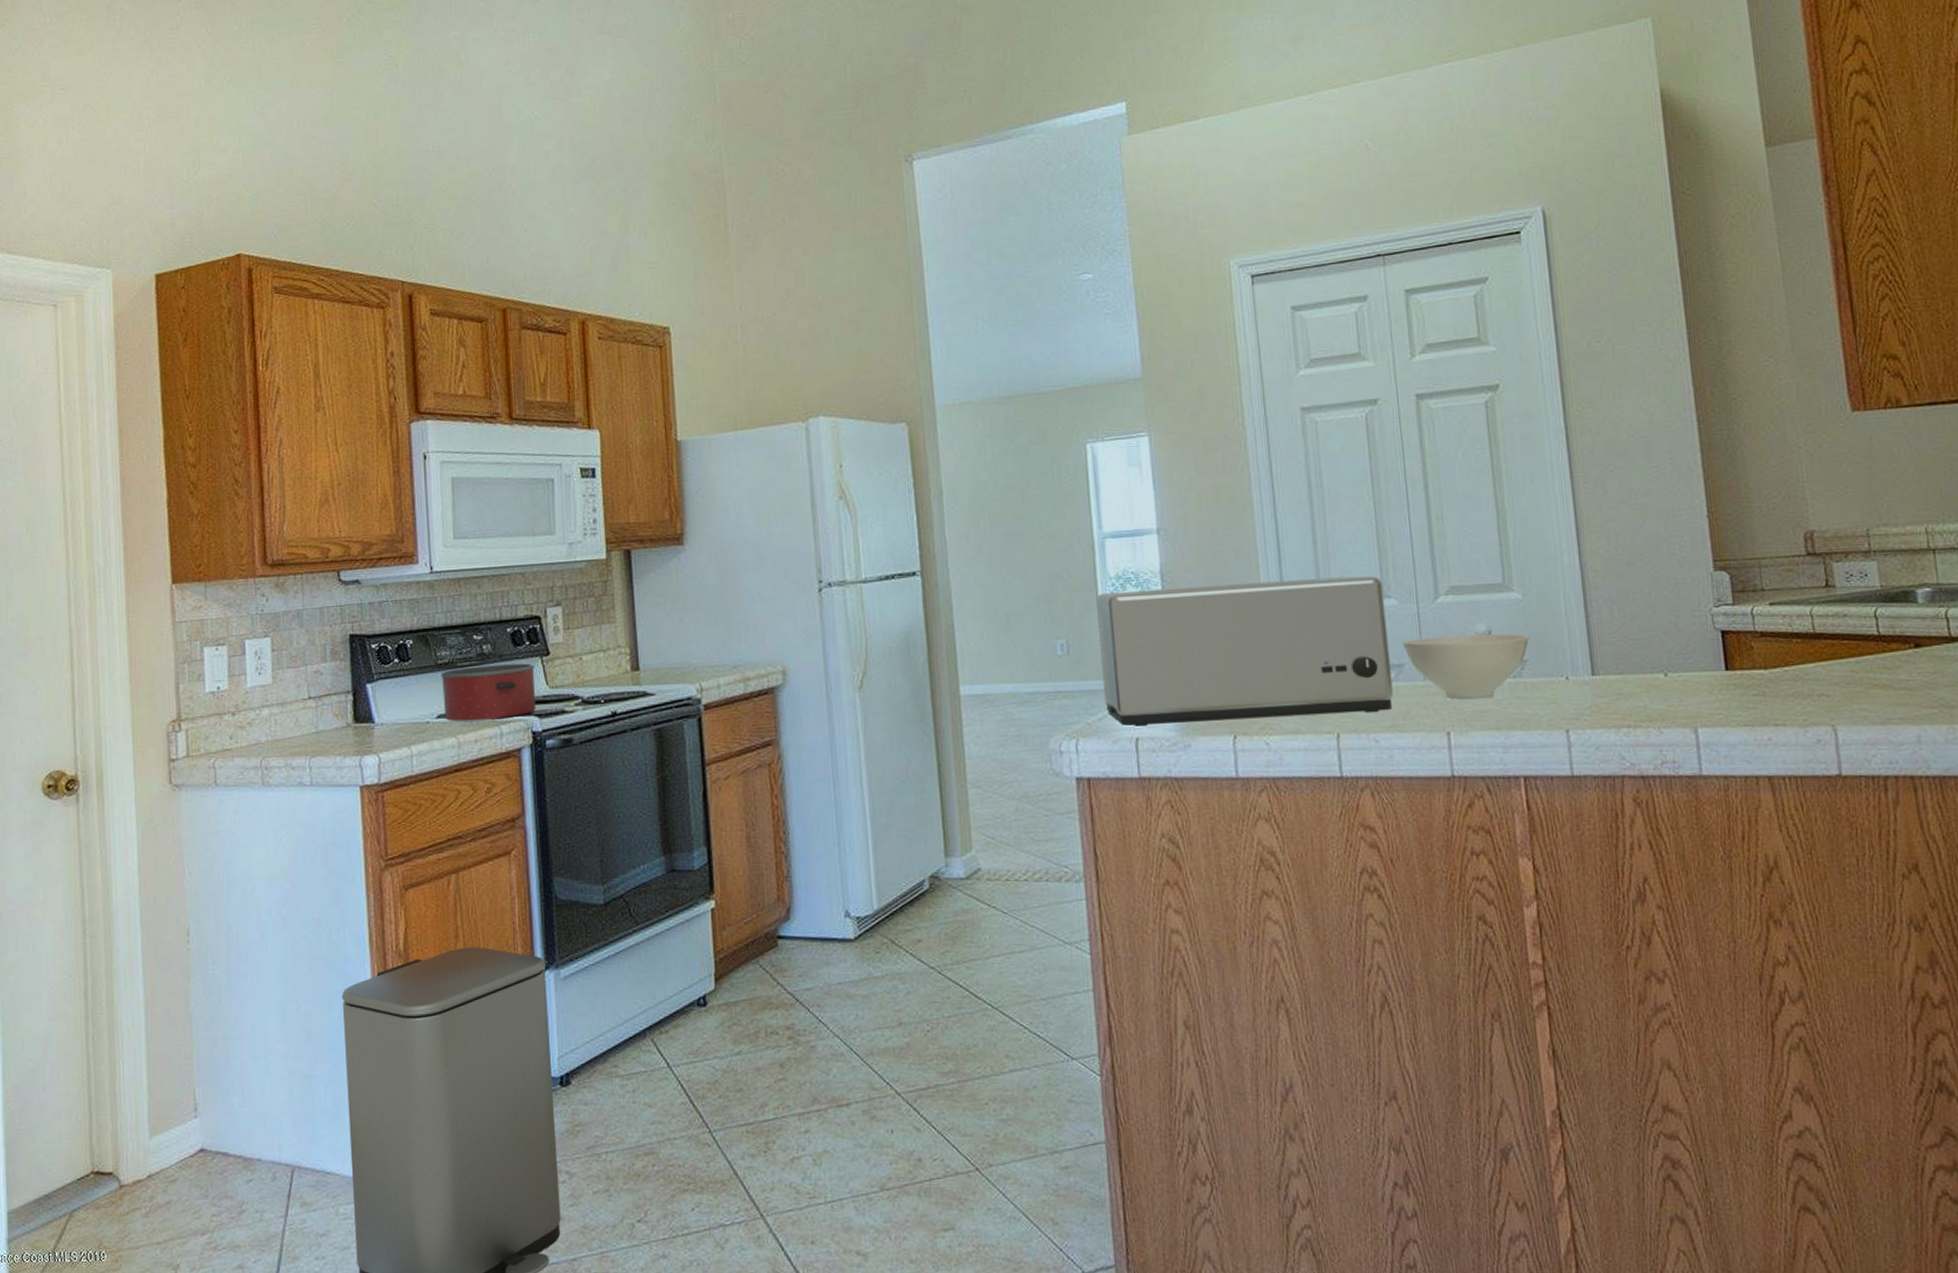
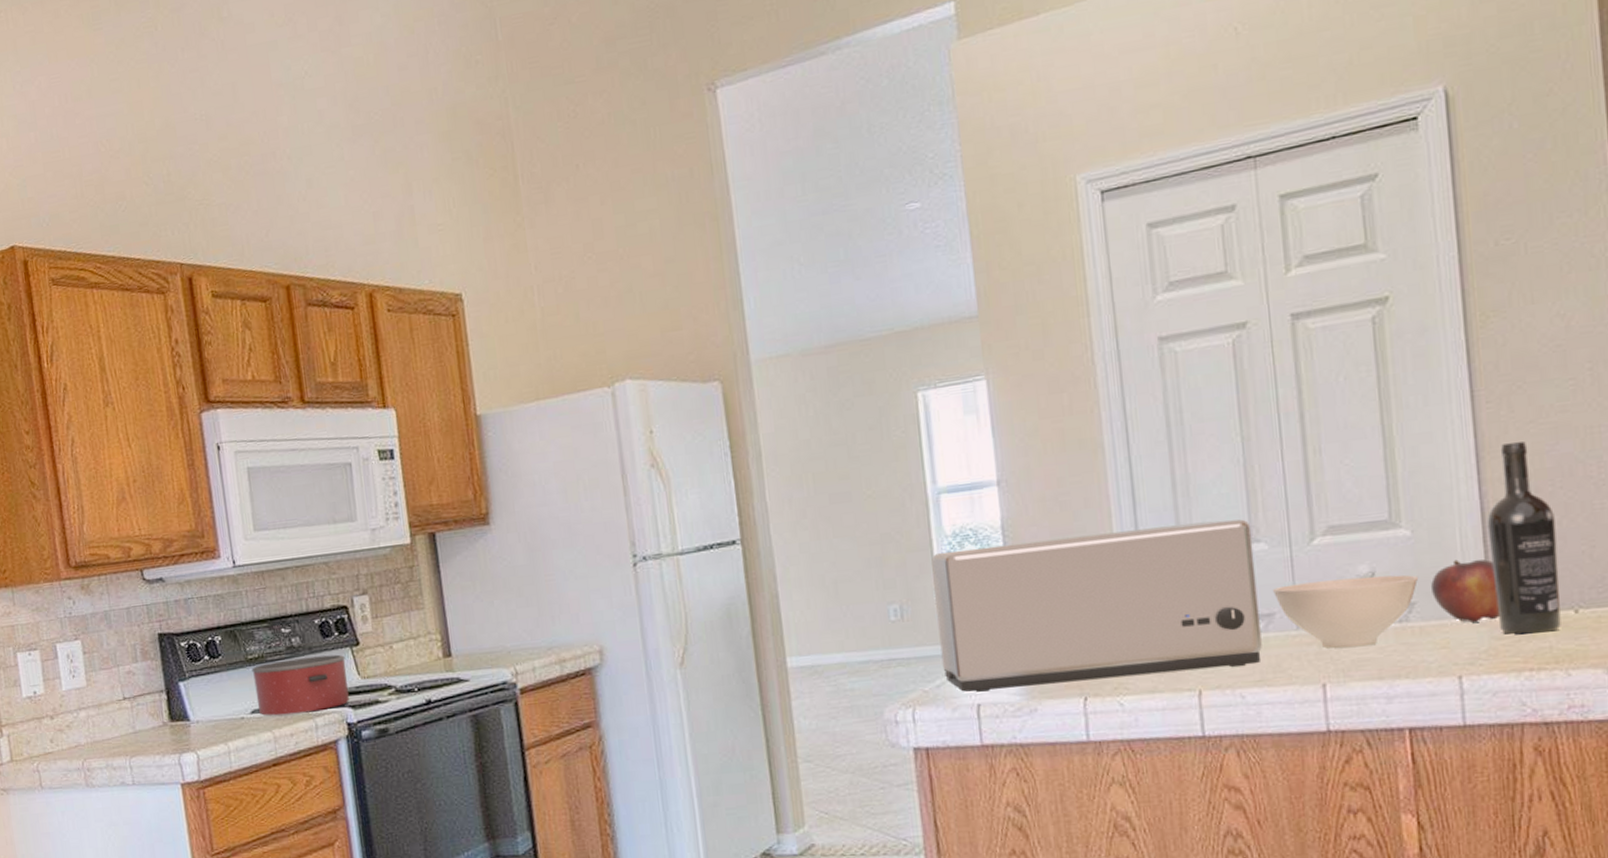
fruit: none [1539,622,1600,681] -> present [1430,559,1500,623]
wine bottle: none [1586,520,1653,694] -> present [1486,441,1561,634]

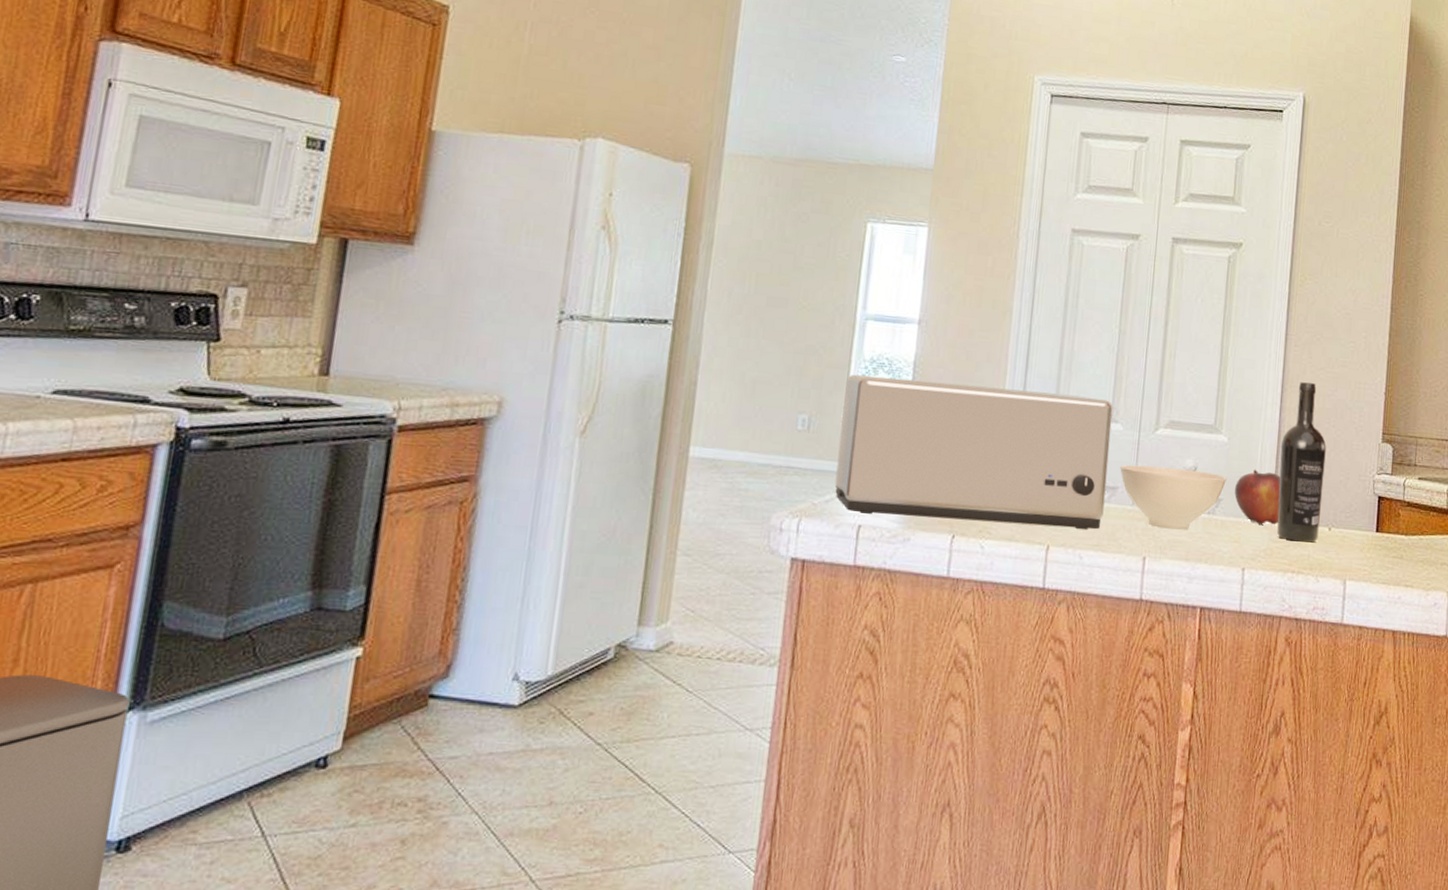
cooking pot: present [251,654,349,716] -> none [62,338,197,407]

